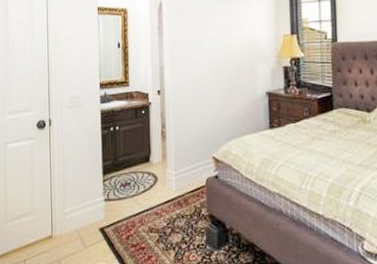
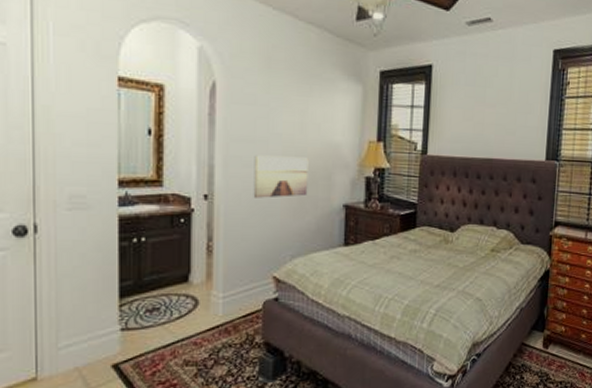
wall art: none [192,54,236,91] -> present [253,155,309,198]

